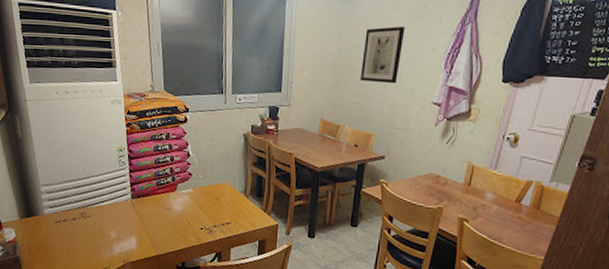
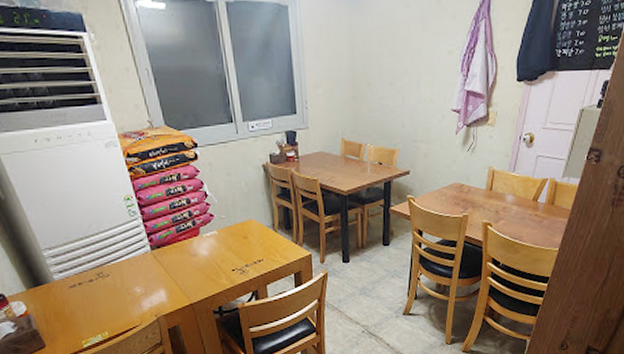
wall art: present [359,26,405,84] -> none [377,27,419,94]

